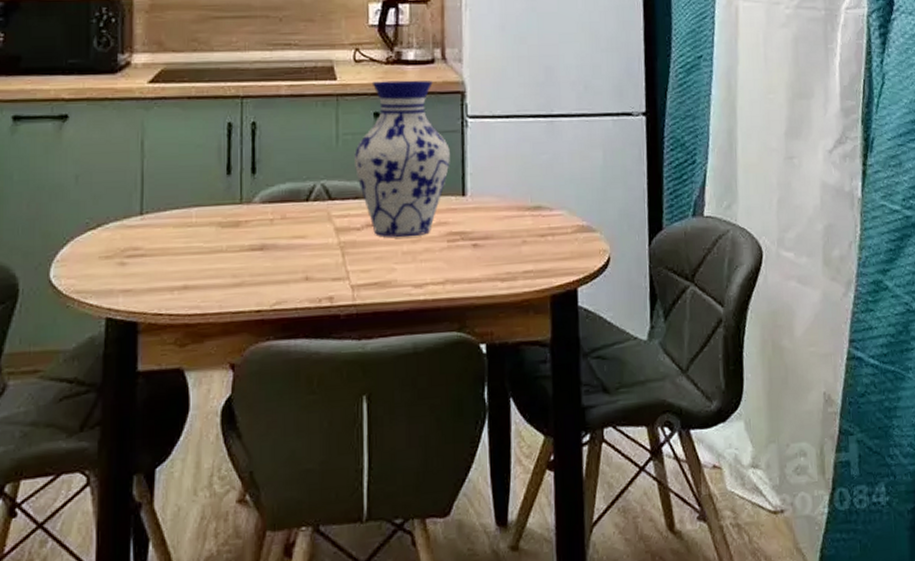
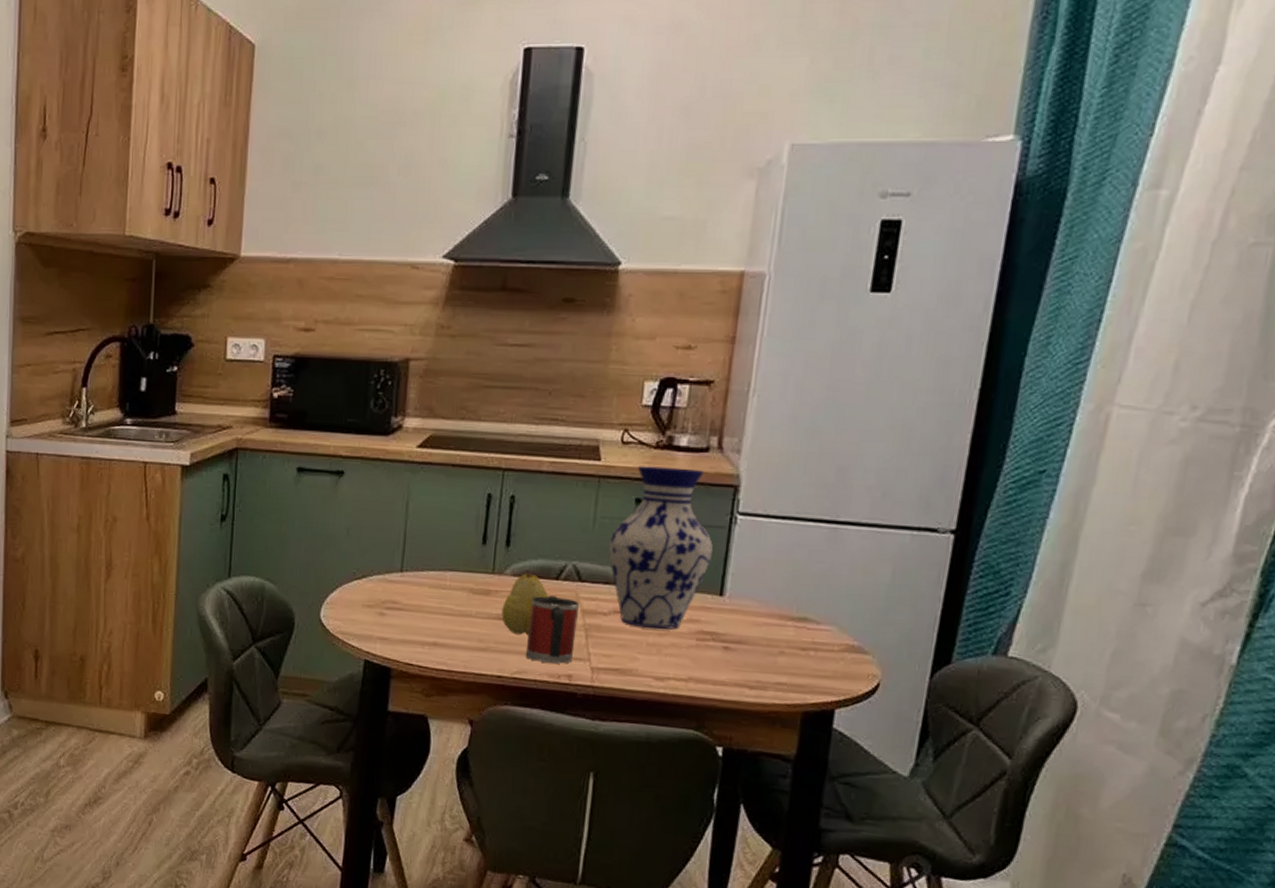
fruit: none [254,195,301,264] -> present [501,570,549,636]
mug: none [283,218,332,289] -> present [525,595,579,664]

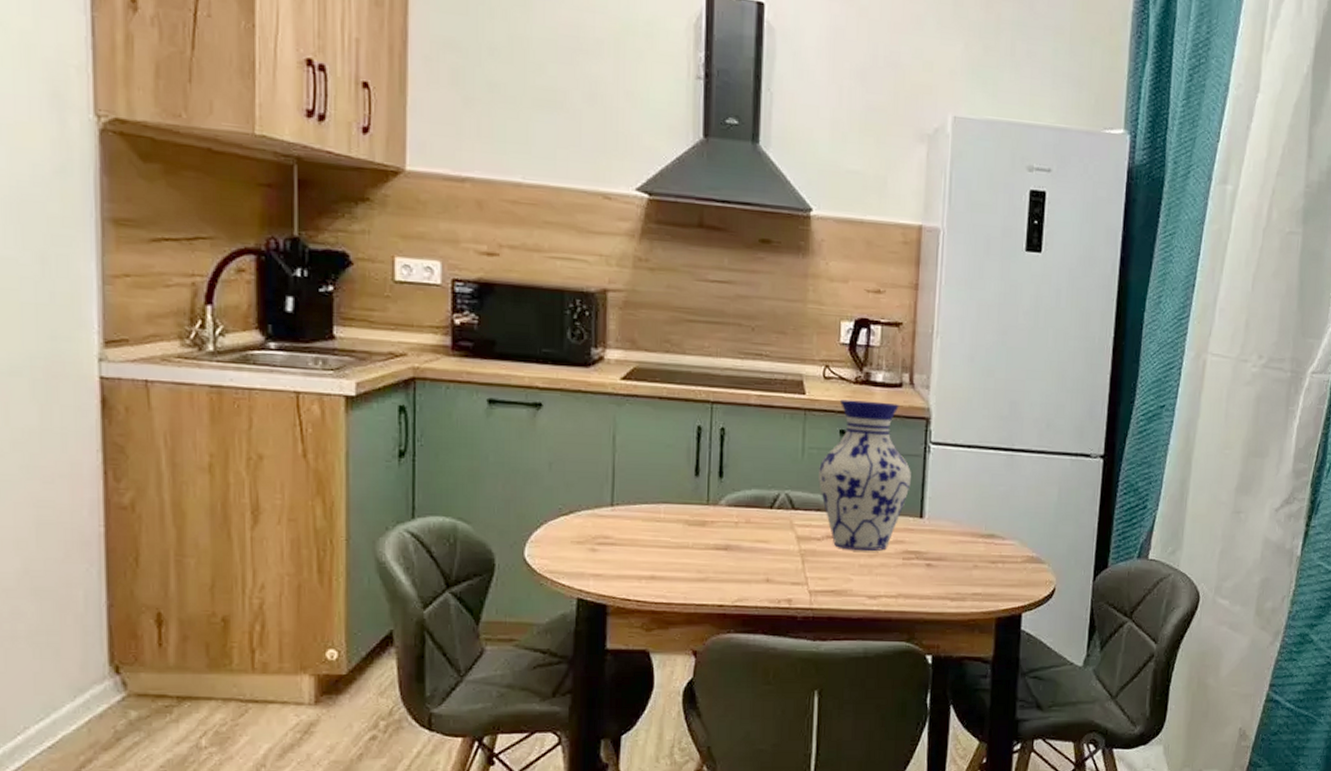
fruit: present [501,570,549,636] -> none [719,500,765,564]
mug: present [525,595,579,664] -> none [745,524,794,589]

